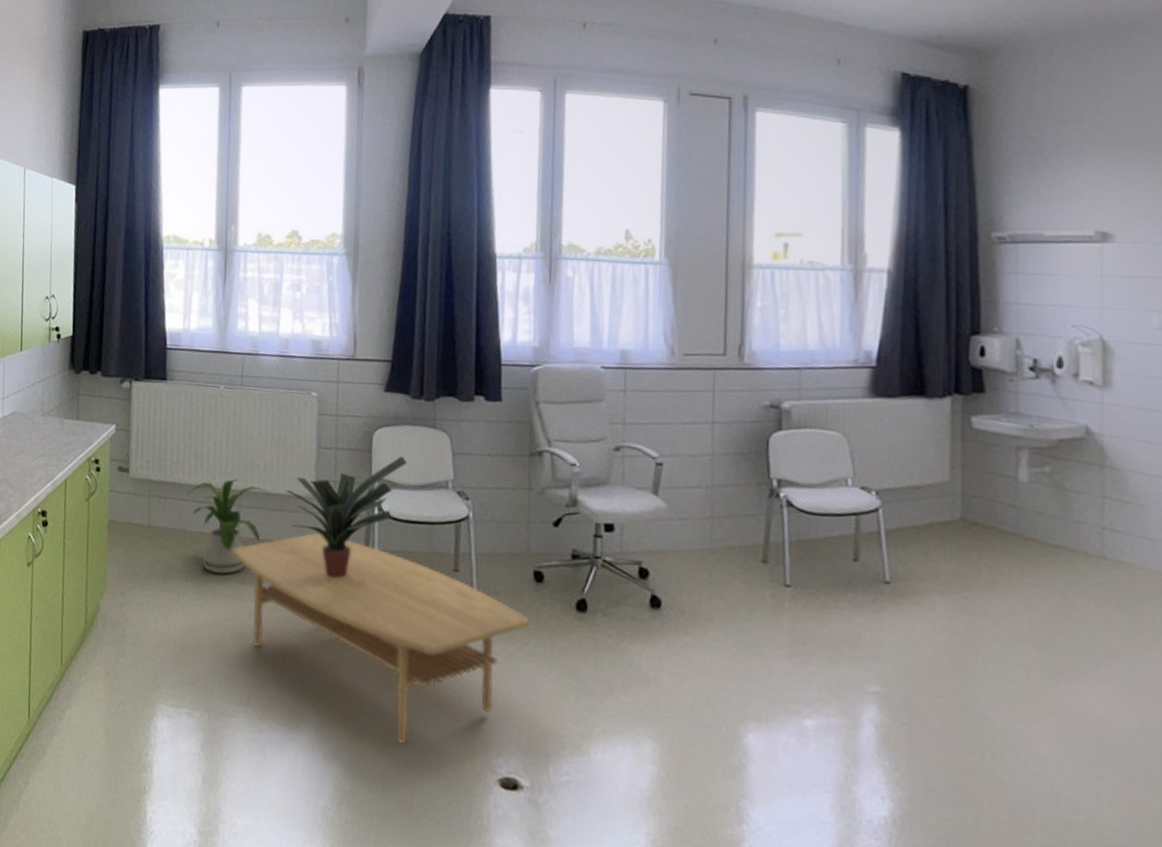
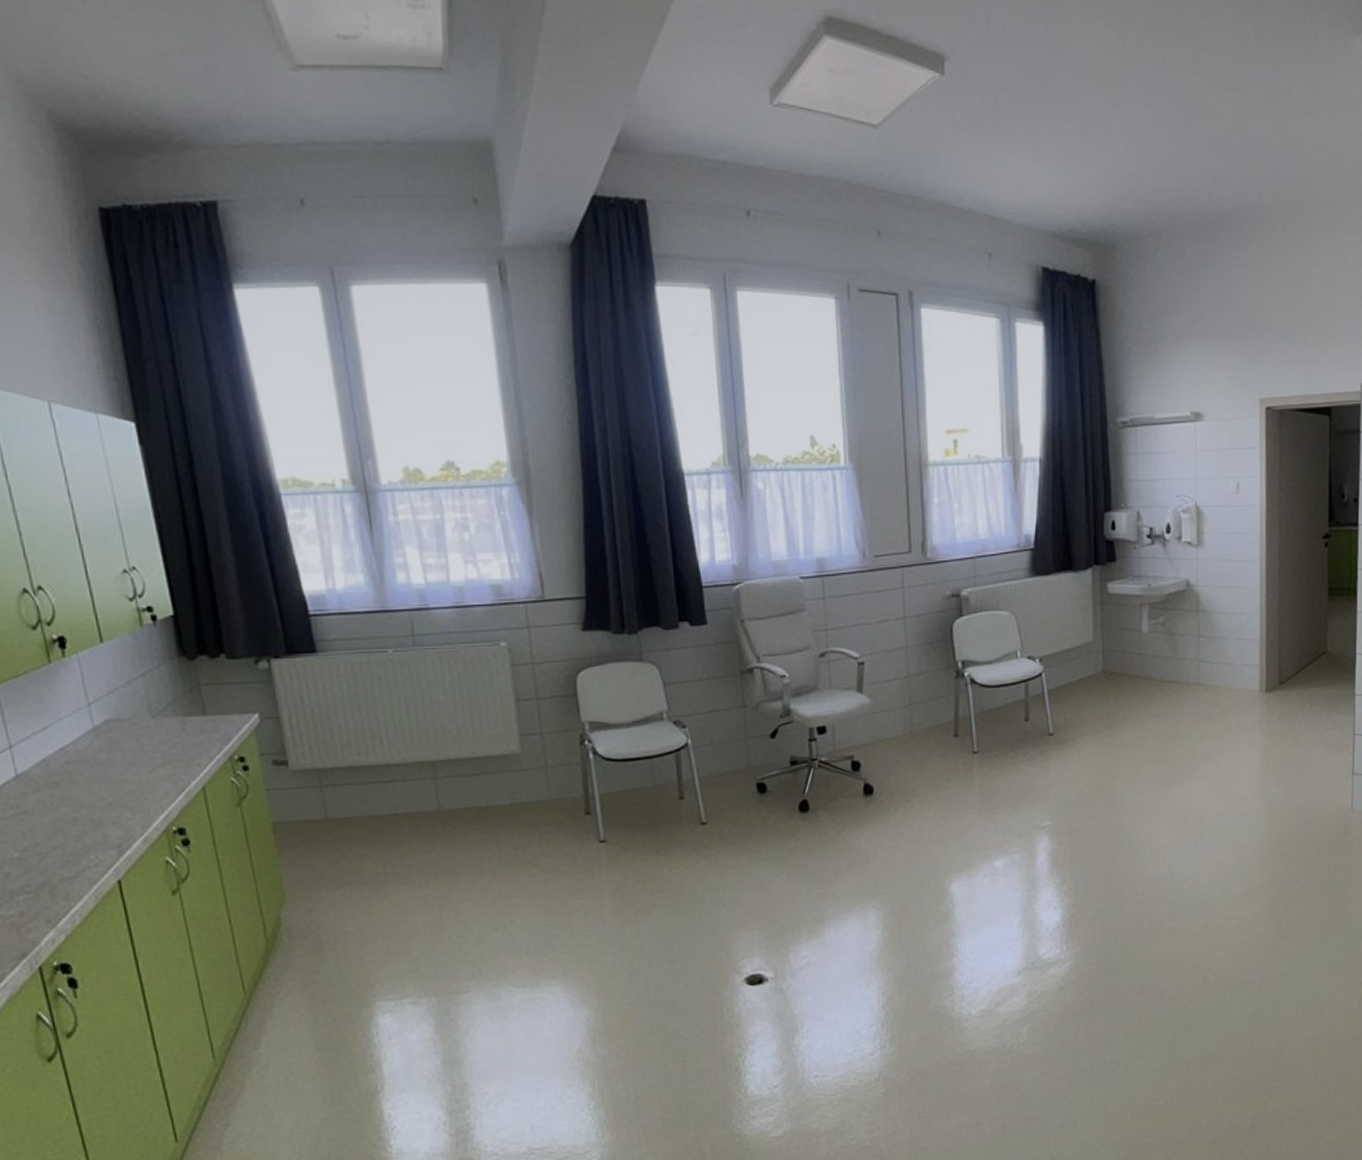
house plant: present [187,478,269,574] -> none [368,749,467,854]
coffee table: present [232,533,529,744] -> none [435,789,757,972]
potted plant: present [285,456,408,579] -> none [485,695,618,832]

